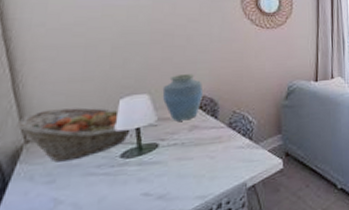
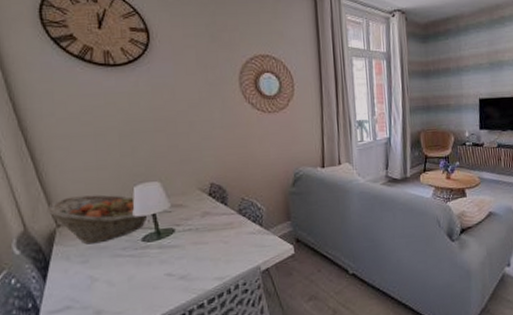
vase: present [162,74,204,121] -> none [172,161,212,208]

